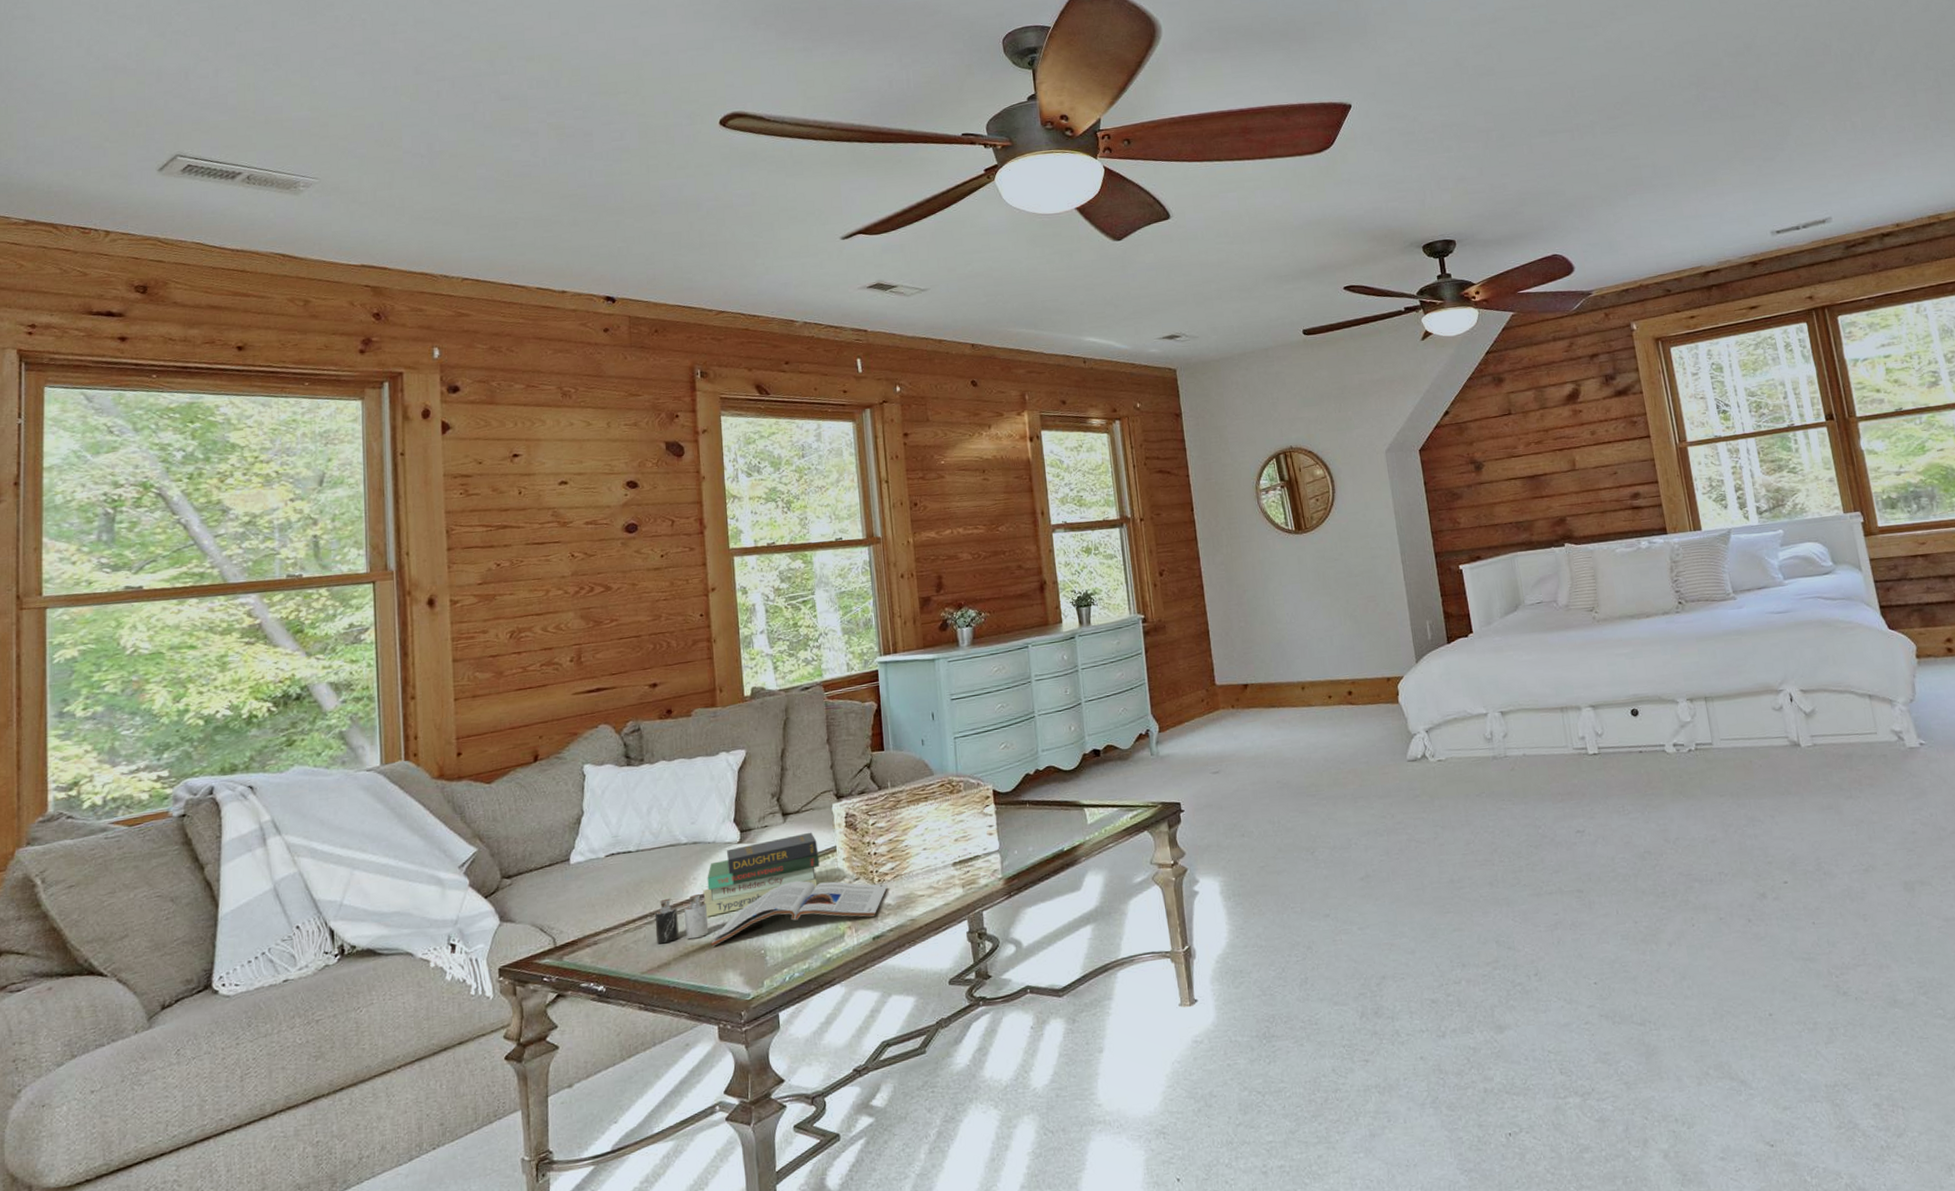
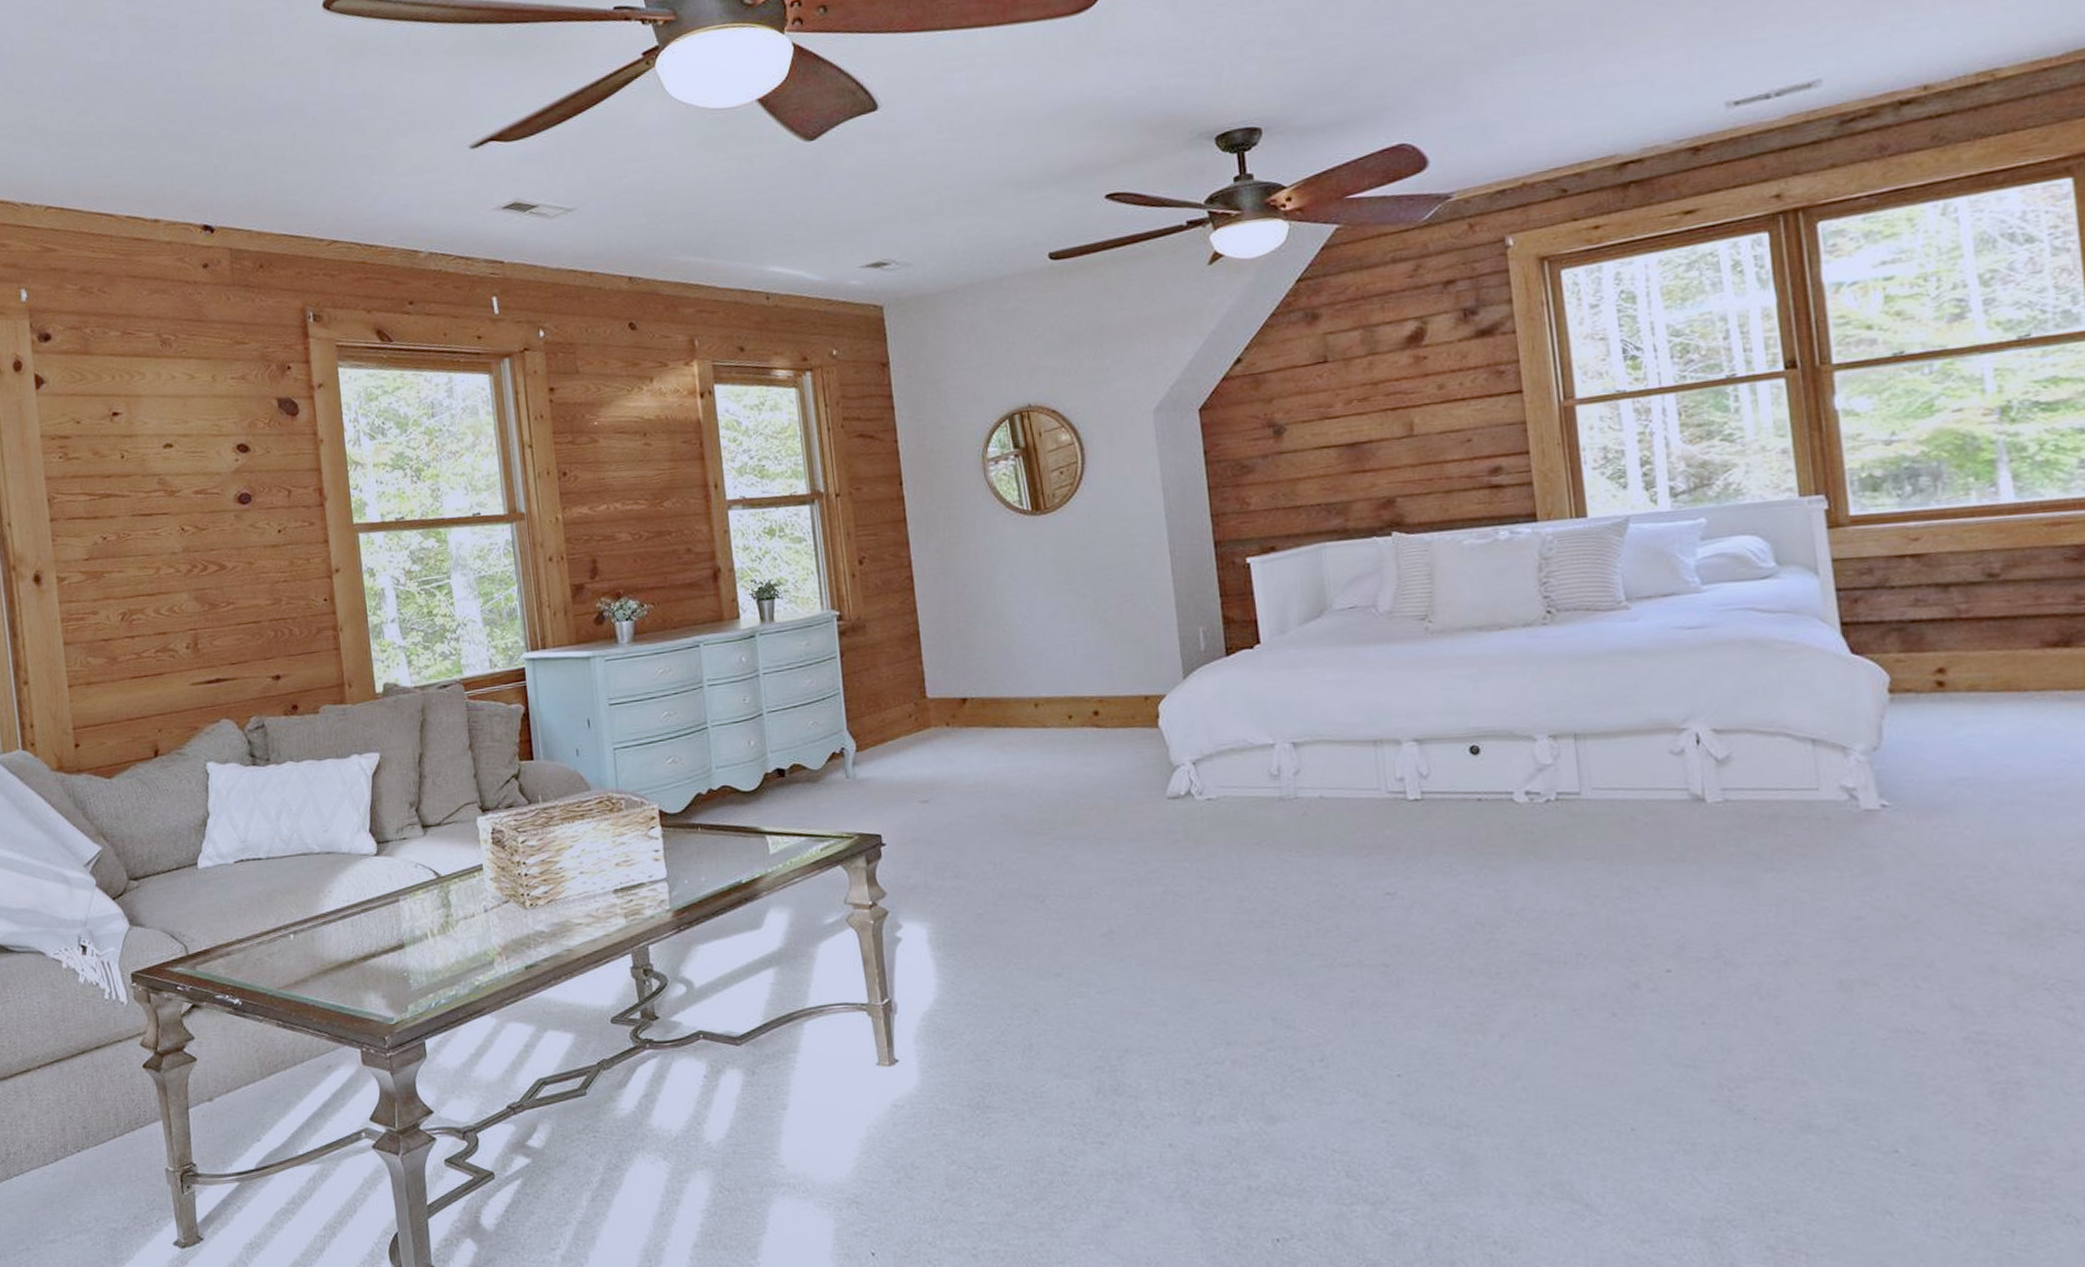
candle: present [654,893,709,944] -> none [288,907,347,959]
books: present [703,832,820,917] -> none [339,847,465,934]
magazine: present [711,880,888,947] -> none [349,899,541,965]

